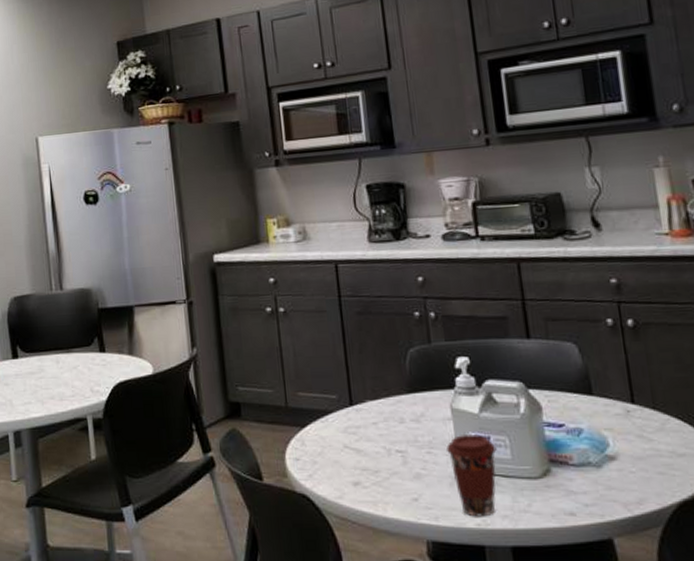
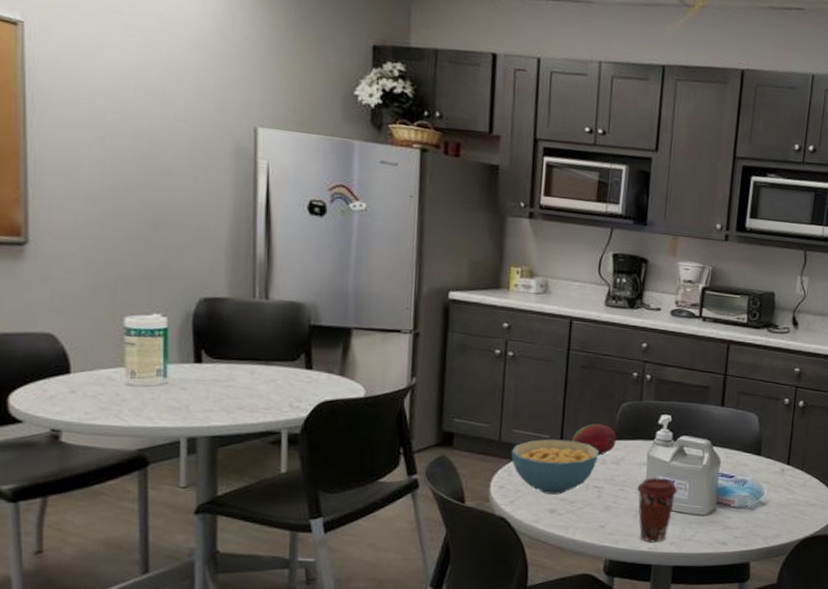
cereal bowl: none [300,398,395,464] -> present [511,439,599,495]
fruit: none [362,376,412,413] -> present [572,423,617,456]

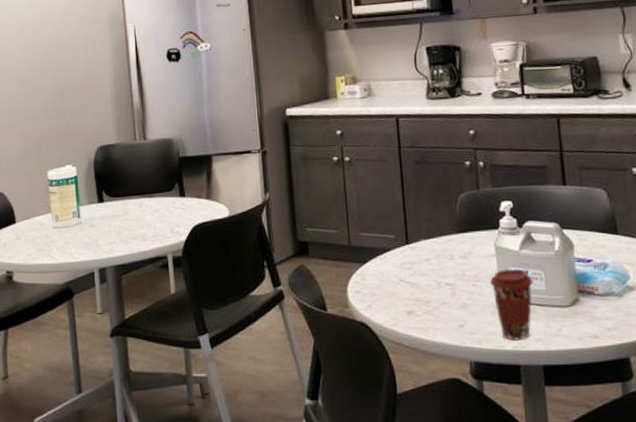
cereal bowl: present [511,439,599,495] -> none [361,238,445,296]
fruit: present [572,423,617,456] -> none [417,218,461,251]

